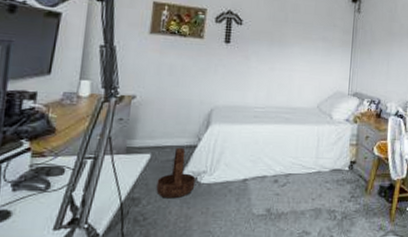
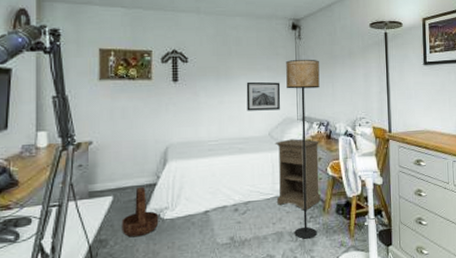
wall art: none [297,51,335,83] -> present [246,81,281,111]
nightstand: none [319,114,369,189] -> present [275,139,321,211]
floor lamp: none [333,33,376,218] -> present [286,59,320,239]

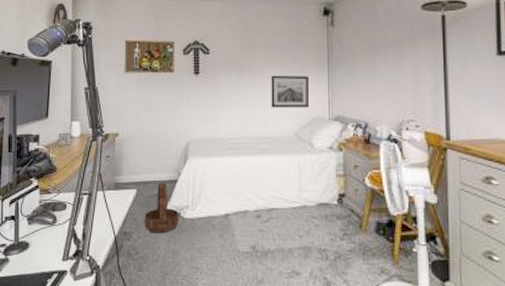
nightstand: present [275,139,321,211] -> none [302,141,357,226]
floor lamp: present [286,59,320,239] -> none [316,49,357,259]

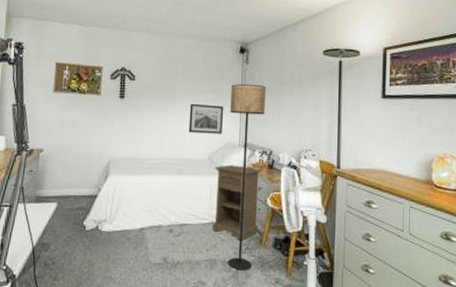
basket: present [144,182,179,234] -> none [62,197,97,245]
nightstand: none [302,141,357,226] -> present [213,165,262,241]
floor lamp: none [316,49,357,259] -> present [228,83,266,271]

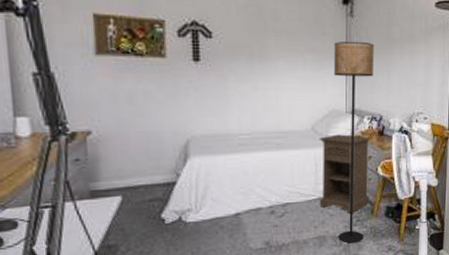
wall art: present [188,103,224,134] -> none [285,65,327,101]

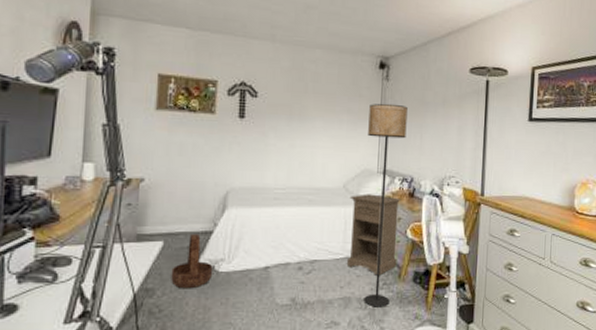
basket: none [134,185,180,243] -> present [171,233,213,289]

